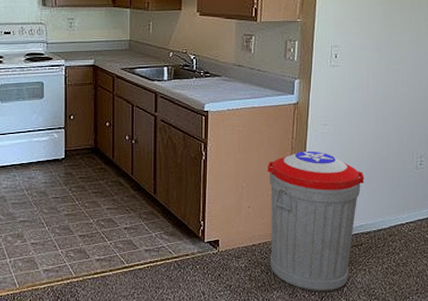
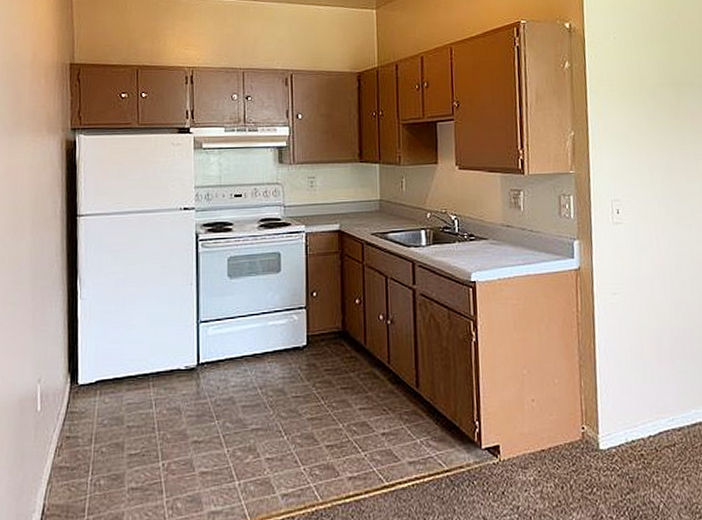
trash can: present [268,151,364,292] -> none [551,326,669,511]

